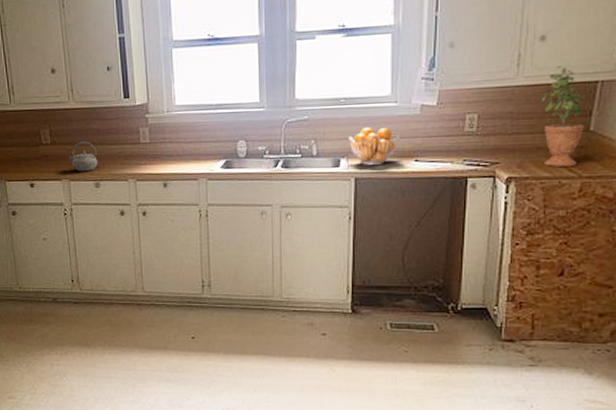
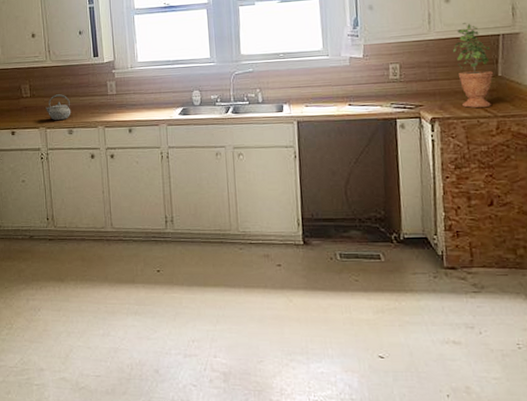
fruit basket: present [349,127,401,165] -> none [289,77,334,110]

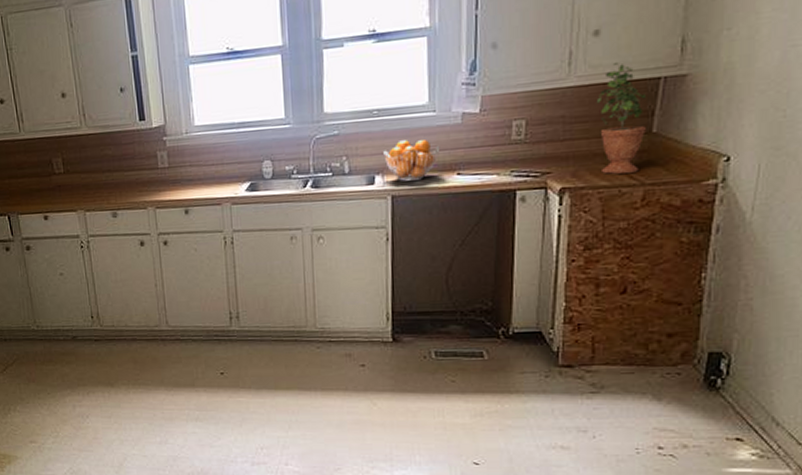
kettle: present [46,94,71,121] -> none [83,168,115,202]
fruit basket: none [289,77,334,110] -> present [383,140,440,181]

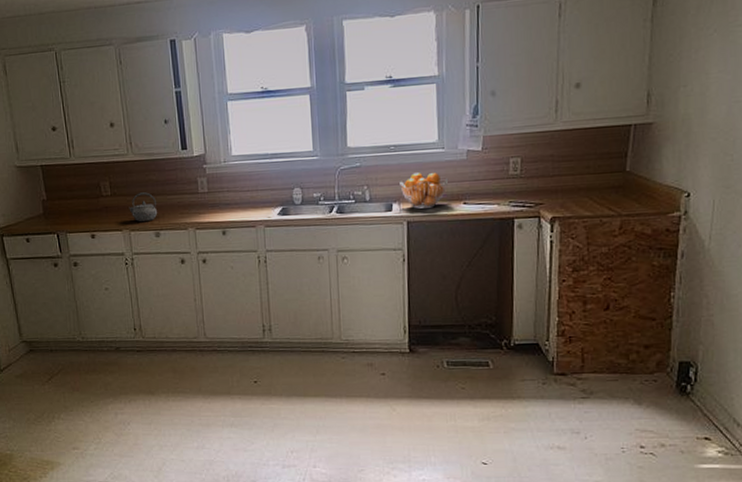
kettle: none [83,168,115,202] -> present [129,192,158,222]
potted plant: present [596,63,647,174] -> none [579,111,621,206]

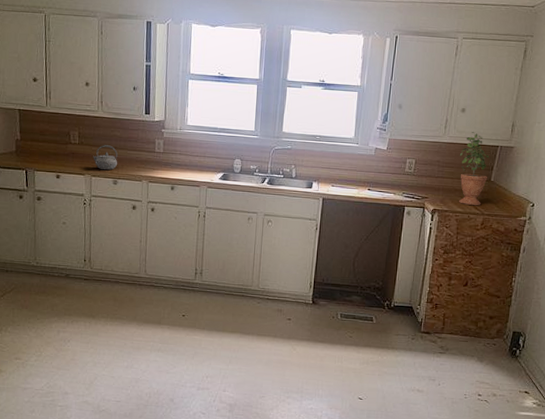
fruit basket: present [399,173,449,209] -> none [320,160,359,190]
potted plant: none [579,111,621,206] -> present [459,132,490,205]

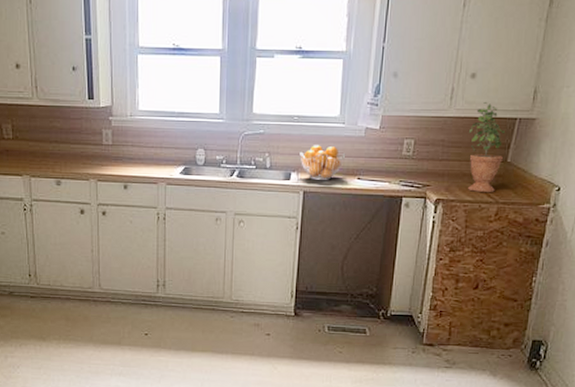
kettle: present [93,145,118,170] -> none [30,139,60,169]
fruit basket: none [320,160,359,190] -> present [300,145,346,180]

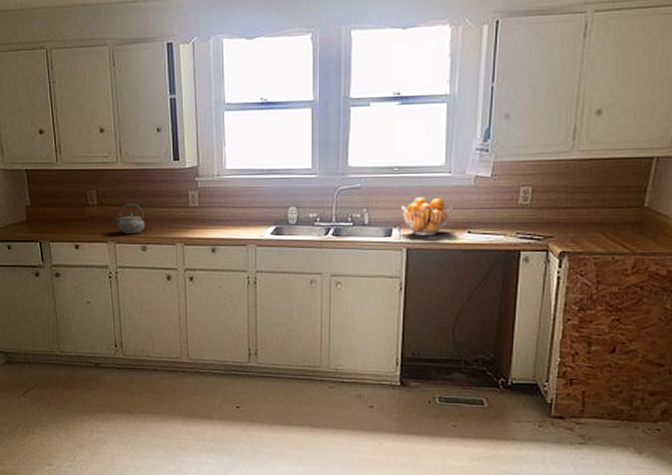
kettle: none [30,139,60,169] -> present [115,203,145,235]
potted plant: present [468,102,506,192] -> none [595,141,641,242]

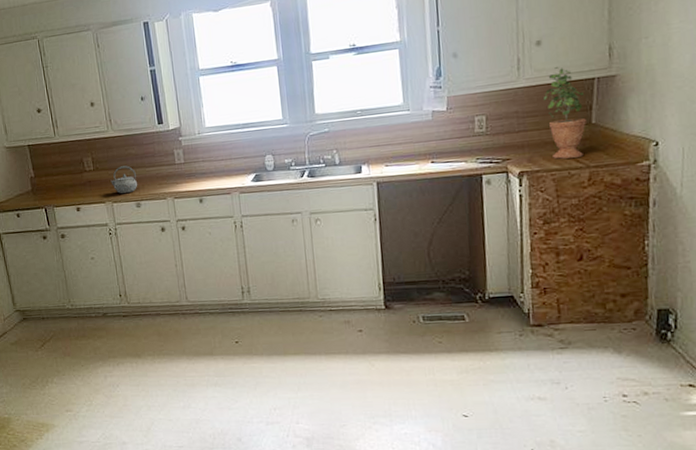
fruit basket: present [401,197,454,235] -> none [367,134,416,170]
potted plant: none [595,141,641,242] -> present [543,67,586,159]

